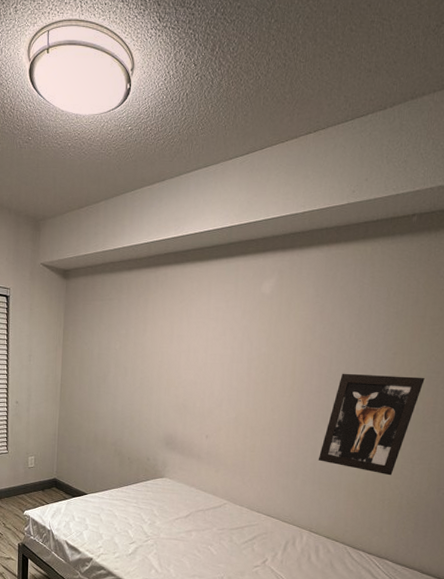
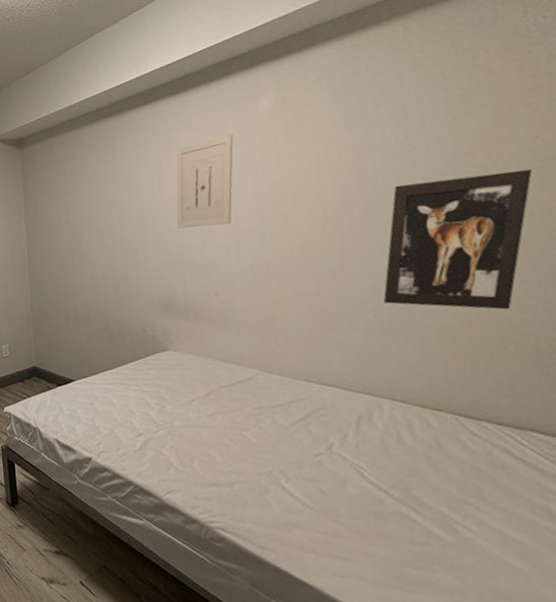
wall art: none [187,306,240,382] -> present [176,134,234,229]

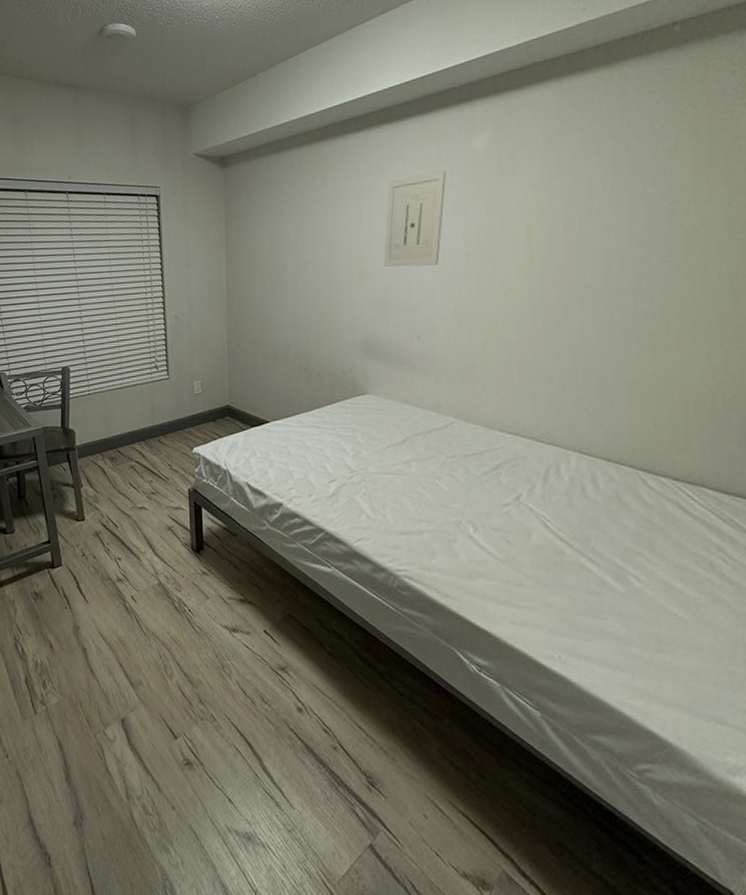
wall art: present [383,169,533,310] -> none [578,230,725,368]

